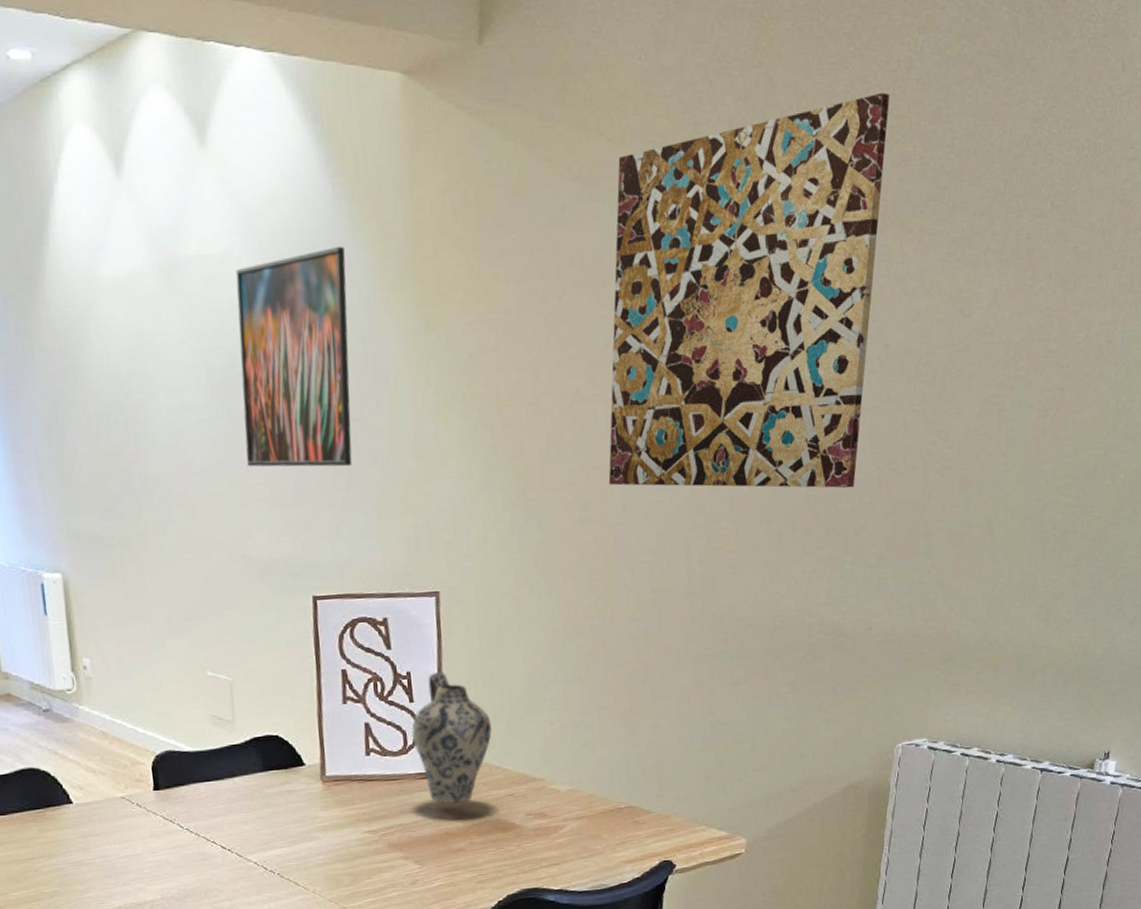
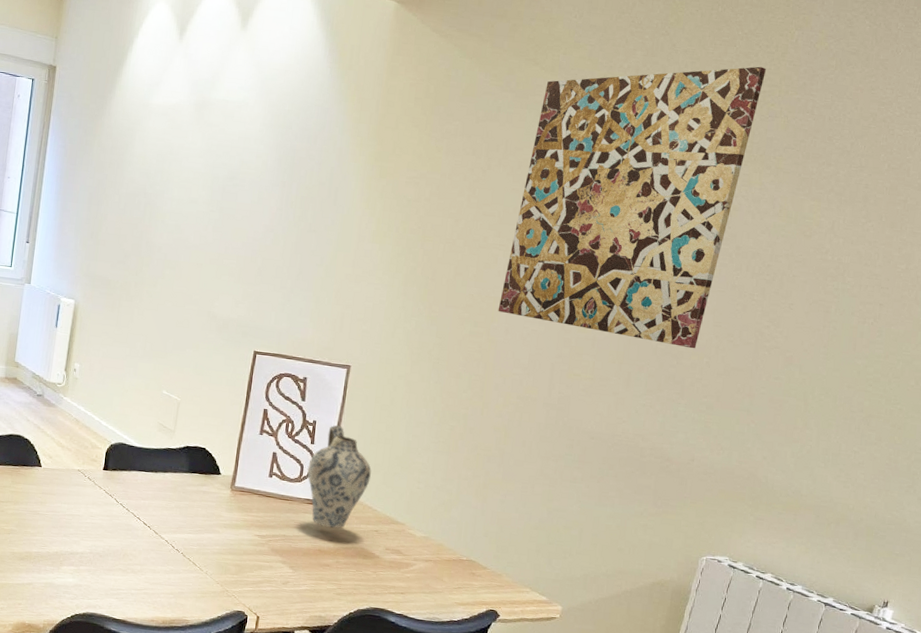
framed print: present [235,246,352,467] -> none [226,109,330,263]

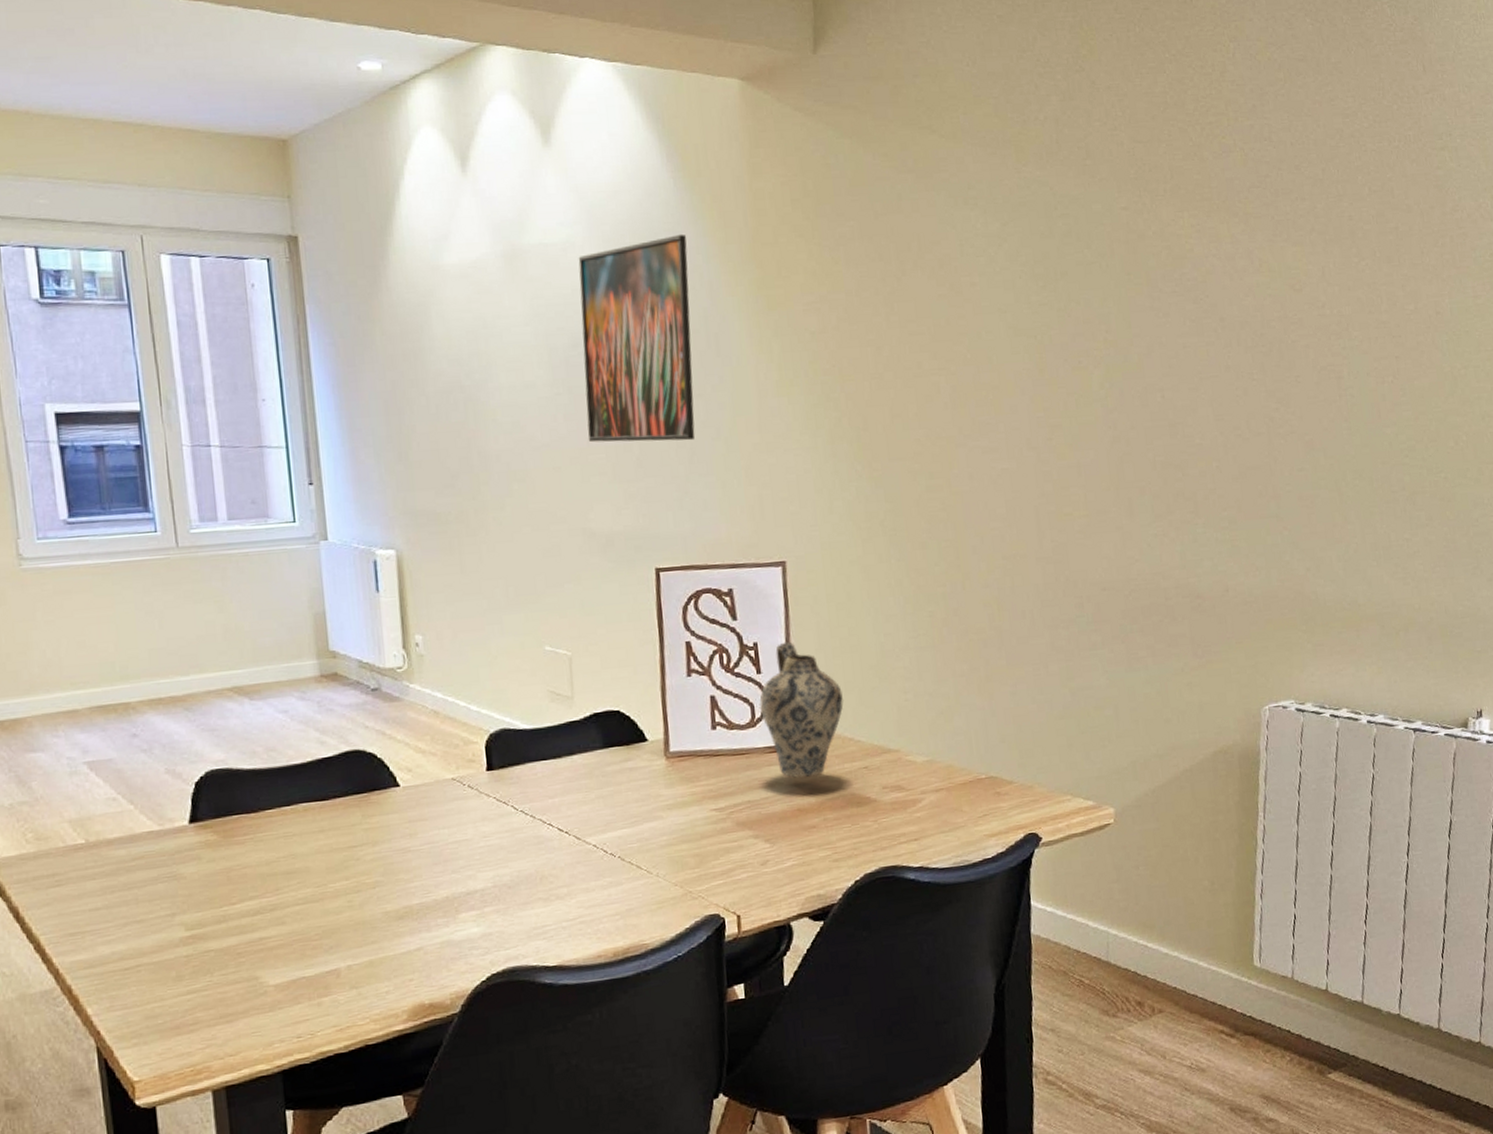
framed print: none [226,109,330,263] -> present [578,234,695,443]
wall art: present [498,66,767,349] -> none [951,93,1208,455]

